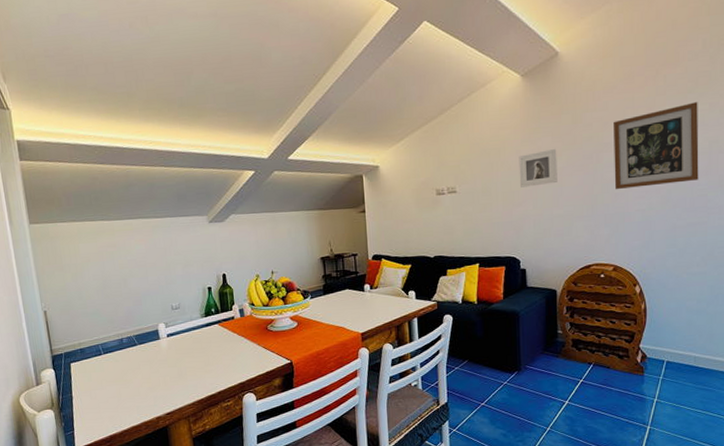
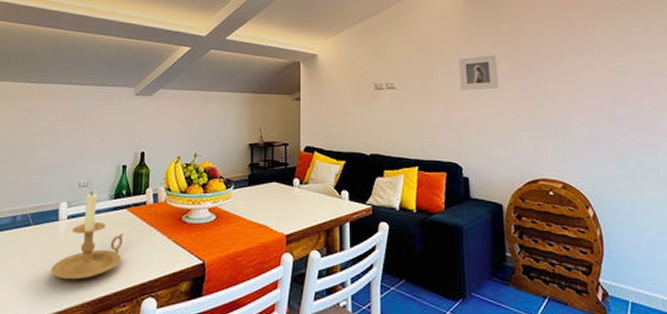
candle holder: none [161,312,220,385] -> present [50,191,124,280]
wall art: present [614,102,699,190] -> none [551,24,642,102]

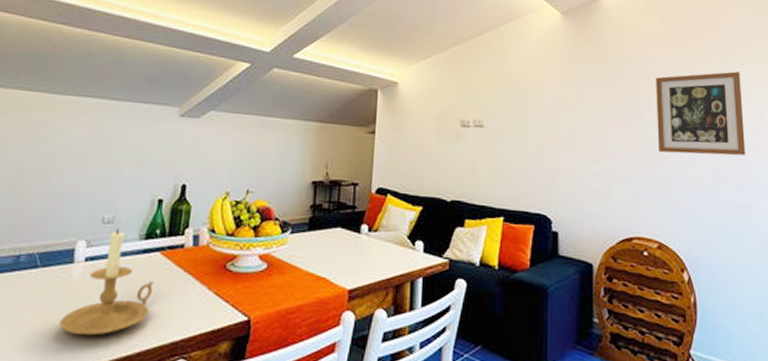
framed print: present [458,55,499,90] -> none [555,95,596,135]
wall art: none [551,24,642,102] -> present [656,71,746,156]

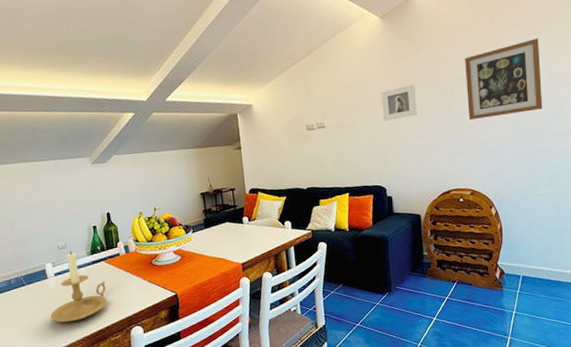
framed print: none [555,95,596,135] -> present [381,84,417,121]

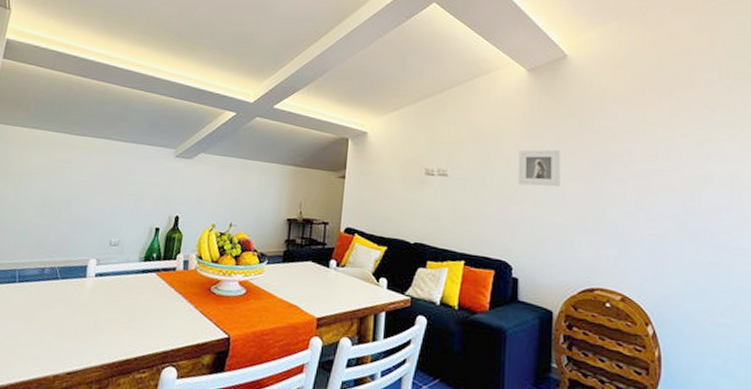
candle holder: present [50,251,107,323] -> none [73,250,150,341]
wall art: present [465,38,543,121] -> none [623,129,720,214]

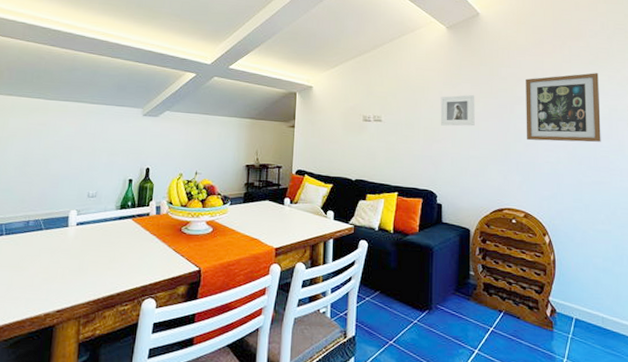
wall art: none [623,129,720,214] -> present [526,73,601,142]

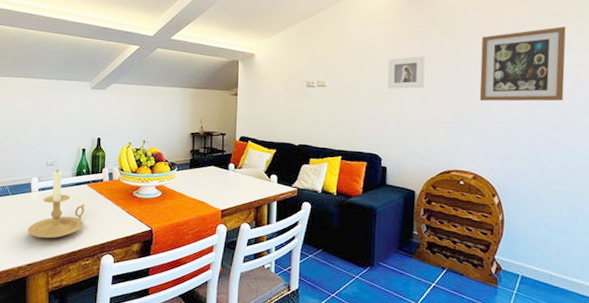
candle holder: none [59,201,128,281] -> present [27,169,85,239]

